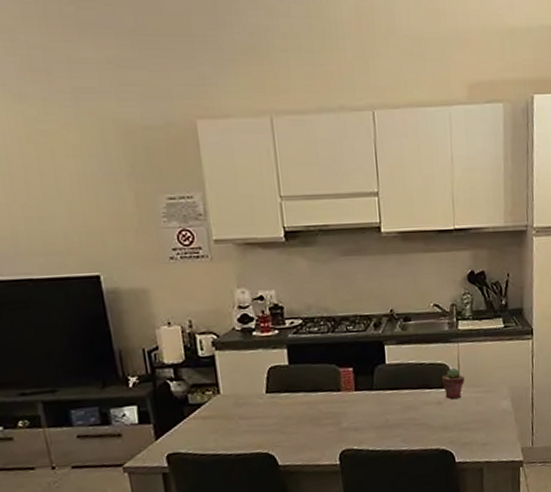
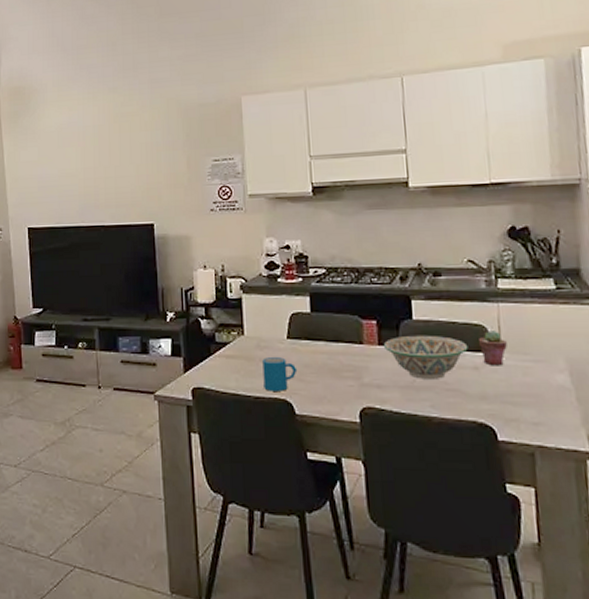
mug: none [241,412,278,447] -> present [262,357,298,391]
decorative bowl: none [359,377,433,419] -> present [383,335,468,381]

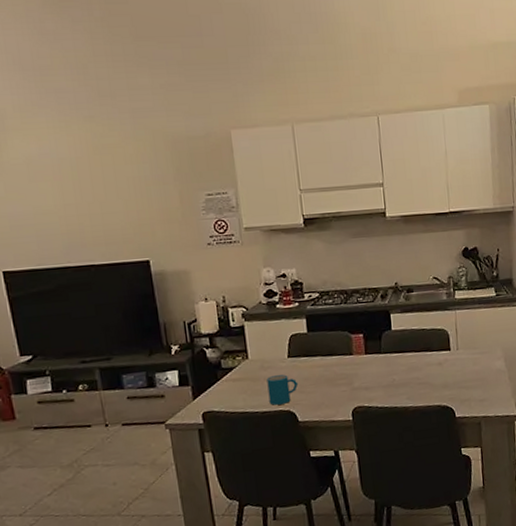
decorative bowl: present [383,335,468,381] -> none [369,341,434,379]
potted succulent: present [479,331,507,366] -> none [442,333,462,361]

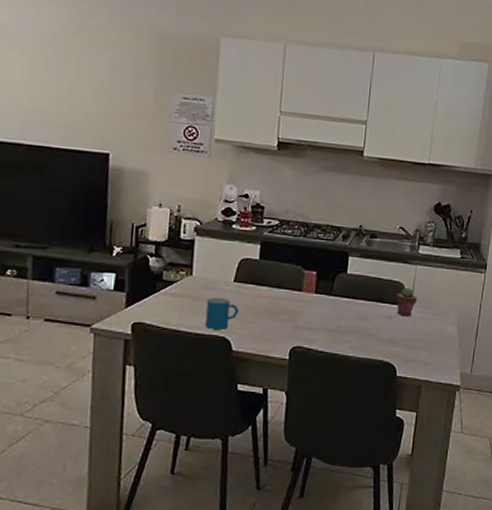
potted succulent: none [442,333,462,361] -> present [396,288,417,317]

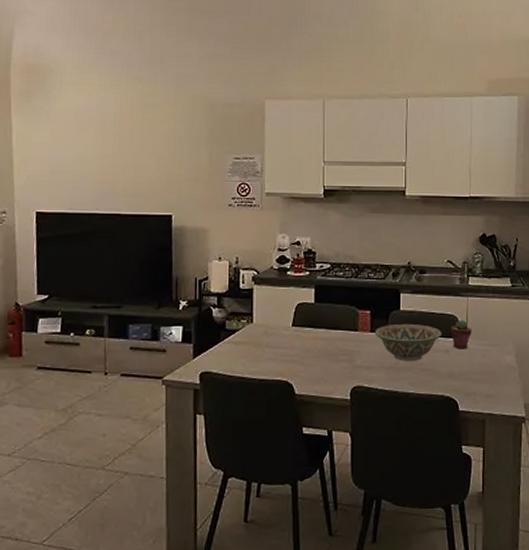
mug: present [205,298,240,329] -> none [268,343,300,374]
decorative bowl: none [319,286,388,326] -> present [374,323,442,362]

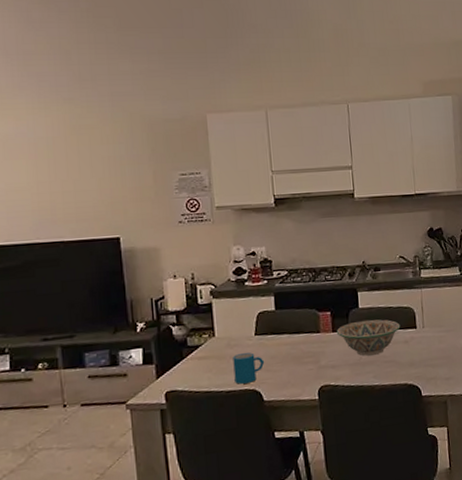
mug: none [268,343,300,374] -> present [233,352,265,384]
potted succulent: present [451,320,472,349] -> none [408,311,428,338]

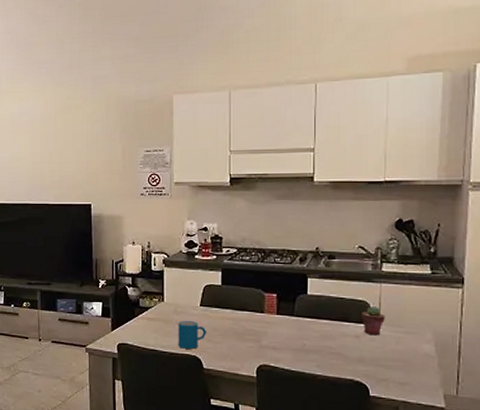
decorative bowl: present [336,319,401,357] -> none [281,307,352,345]
potted succulent: none [408,311,428,338] -> present [362,306,385,336]

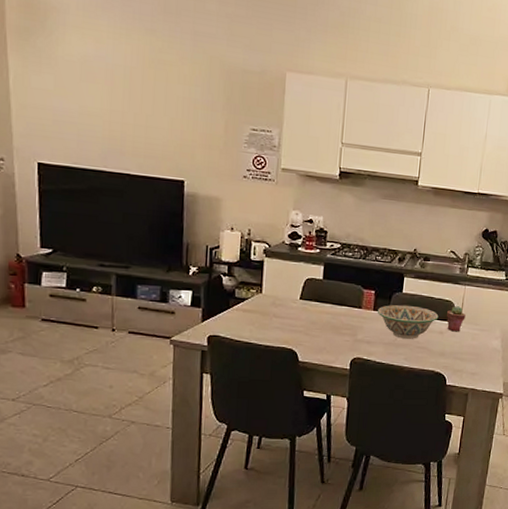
mug: present [178,321,207,349] -> none [274,314,305,342]
decorative bowl: none [281,307,352,345] -> present [377,304,439,340]

